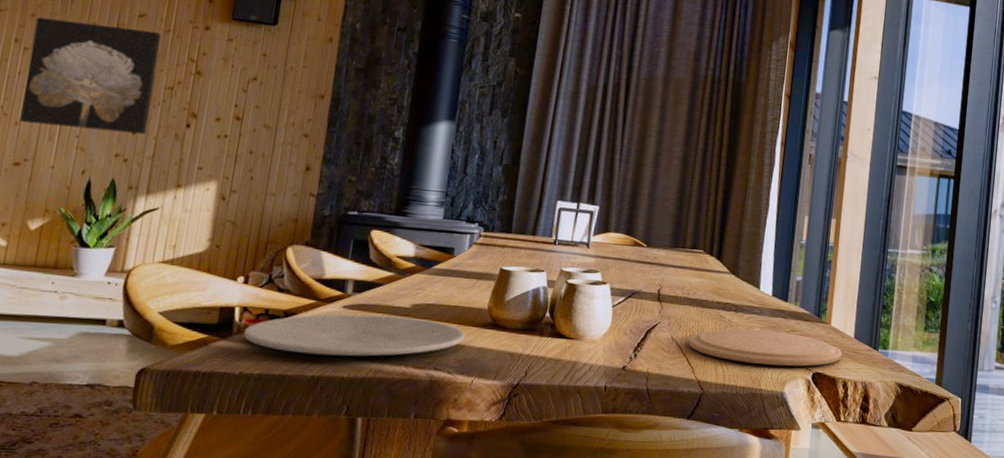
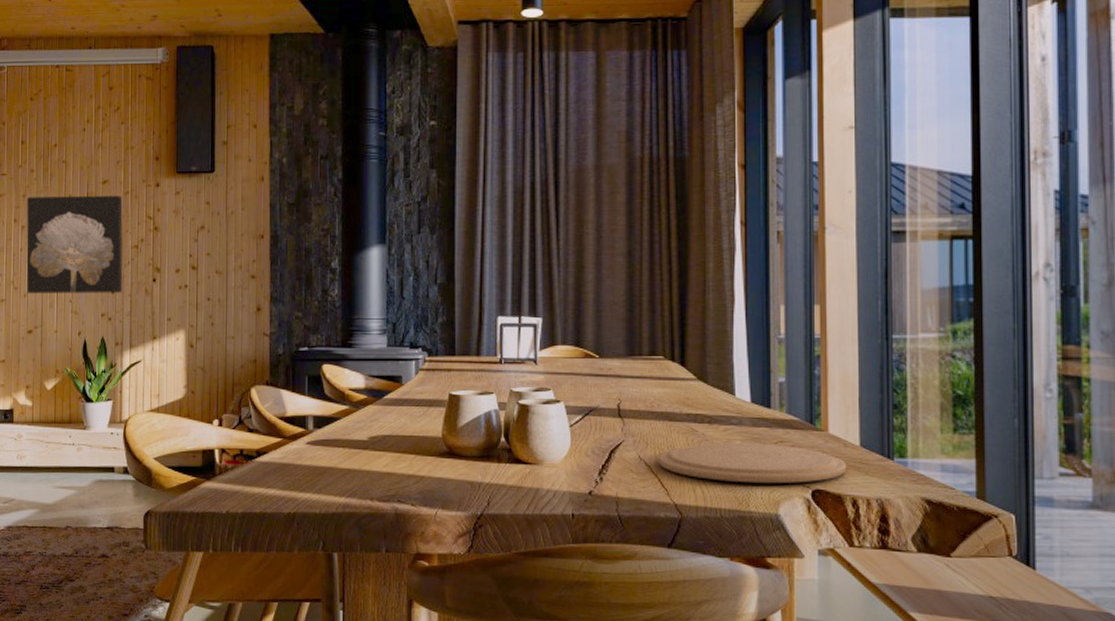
plate: present [243,314,466,357] -> none [225,449,423,492]

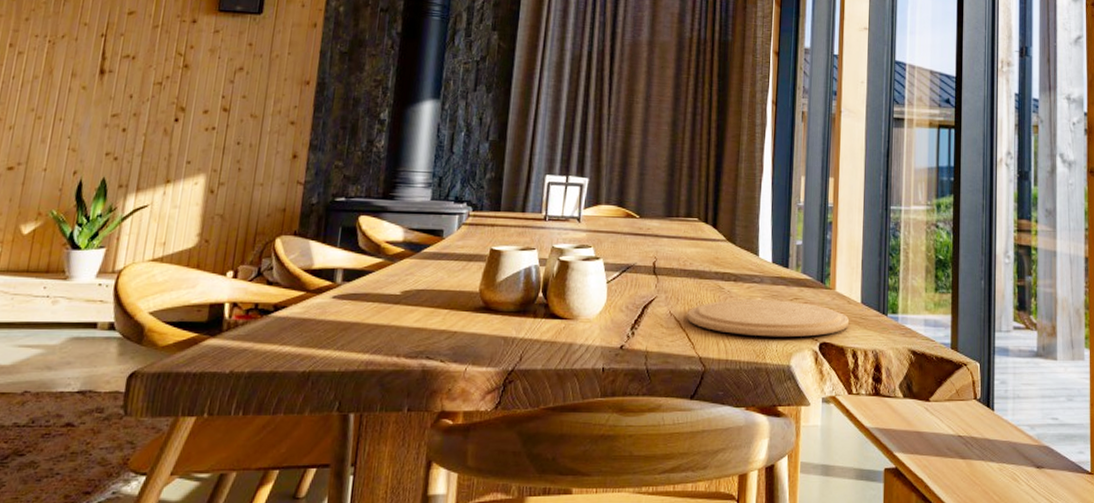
wall art: present [26,196,123,293] -> none [13,21,151,132]

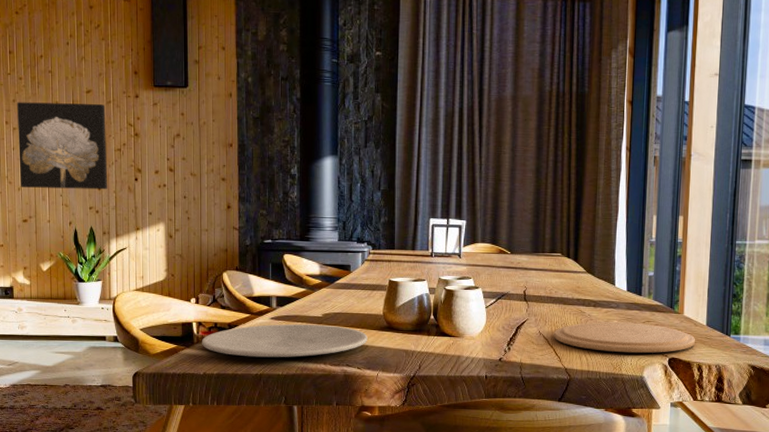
wall art: none [13,21,151,132] -> present [16,102,108,190]
plate: none [233,304,457,349] -> present [202,323,368,358]

